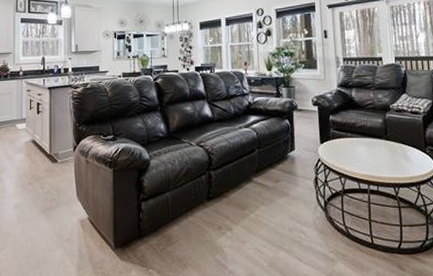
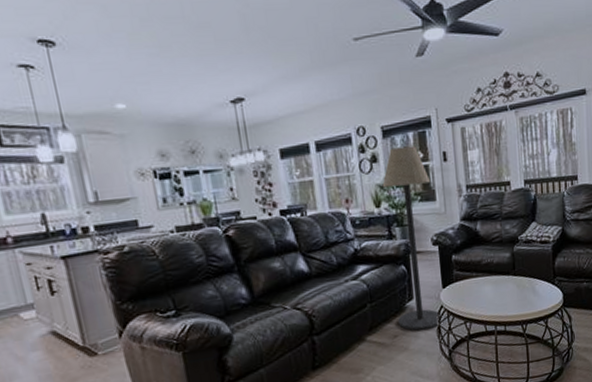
floor lamp: none [274,24,318,179] -> present [382,146,440,331]

